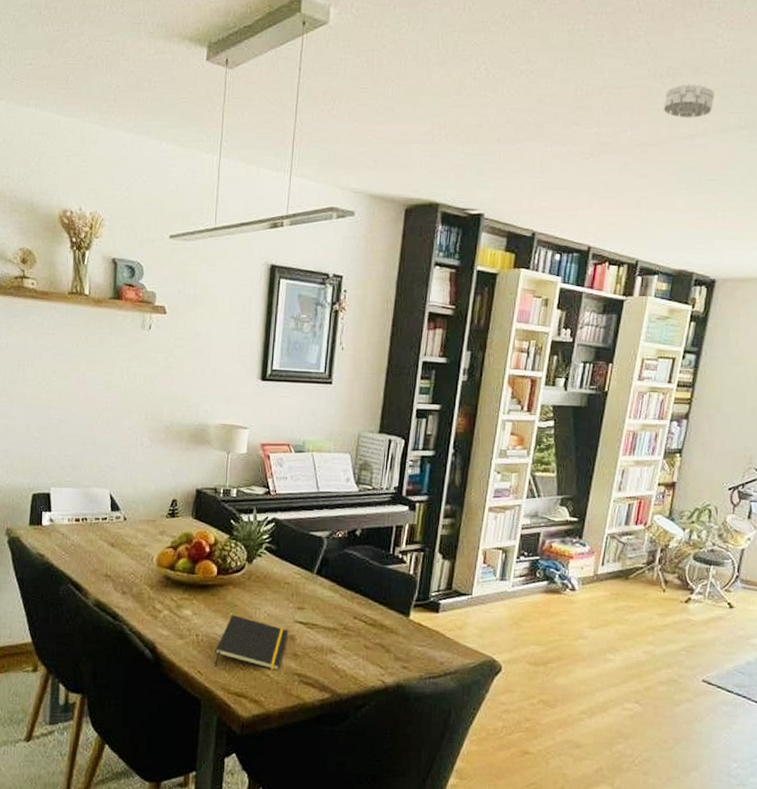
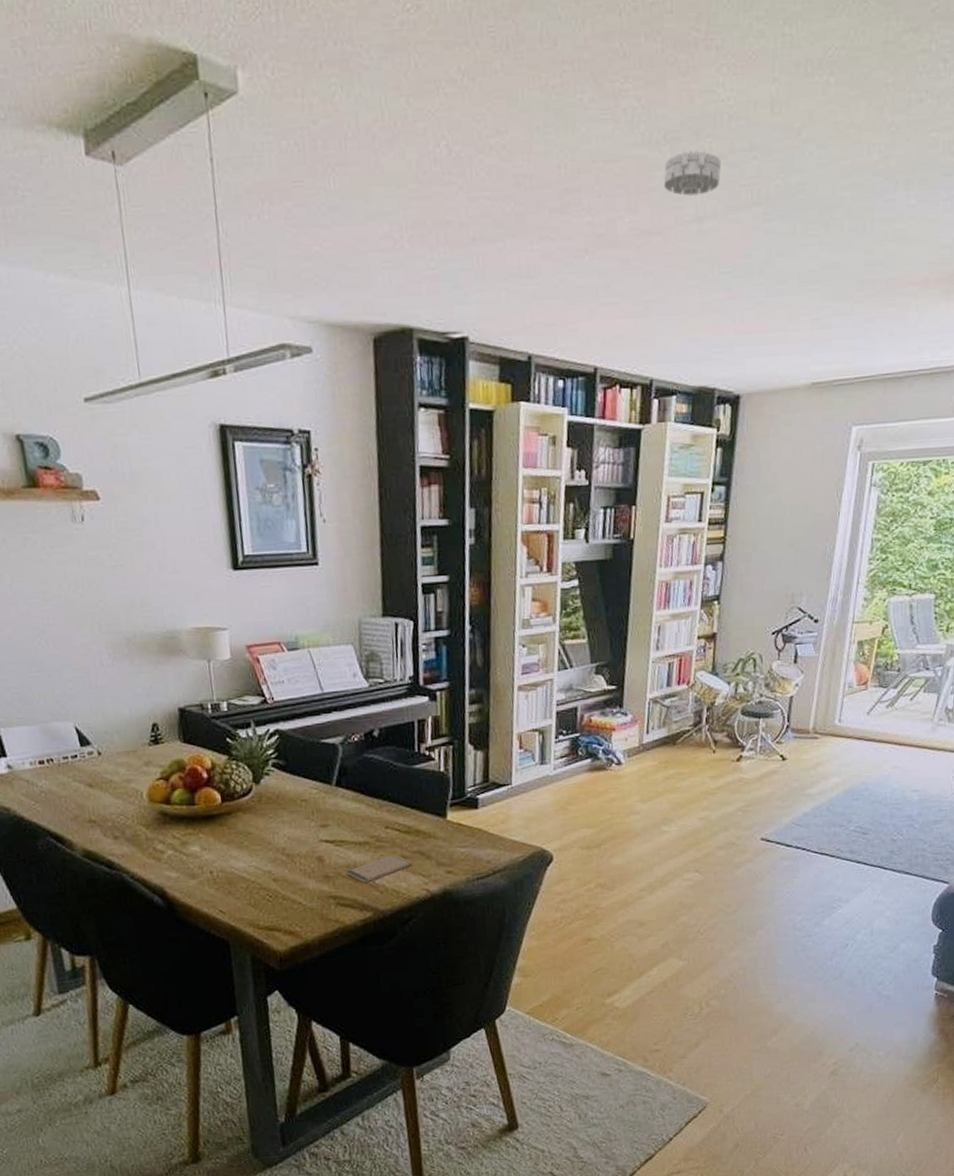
notepad: present [214,615,289,671] -> none [234,843,315,903]
smartphone: none [313,643,373,666] -> present [346,854,412,883]

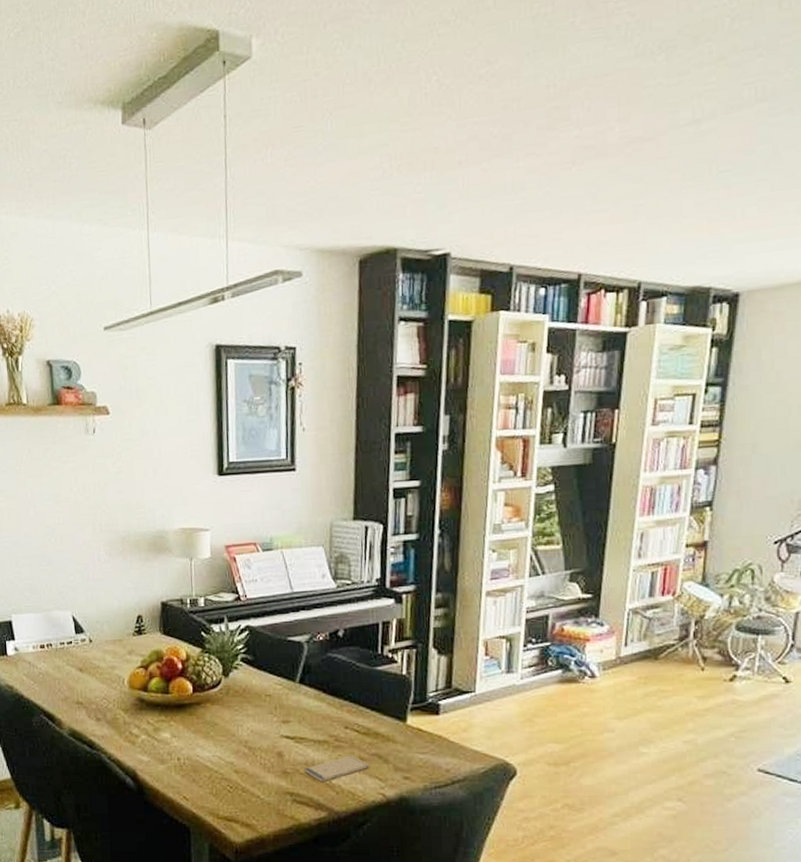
smoke detector: present [663,150,722,196] -> none [657,55,722,101]

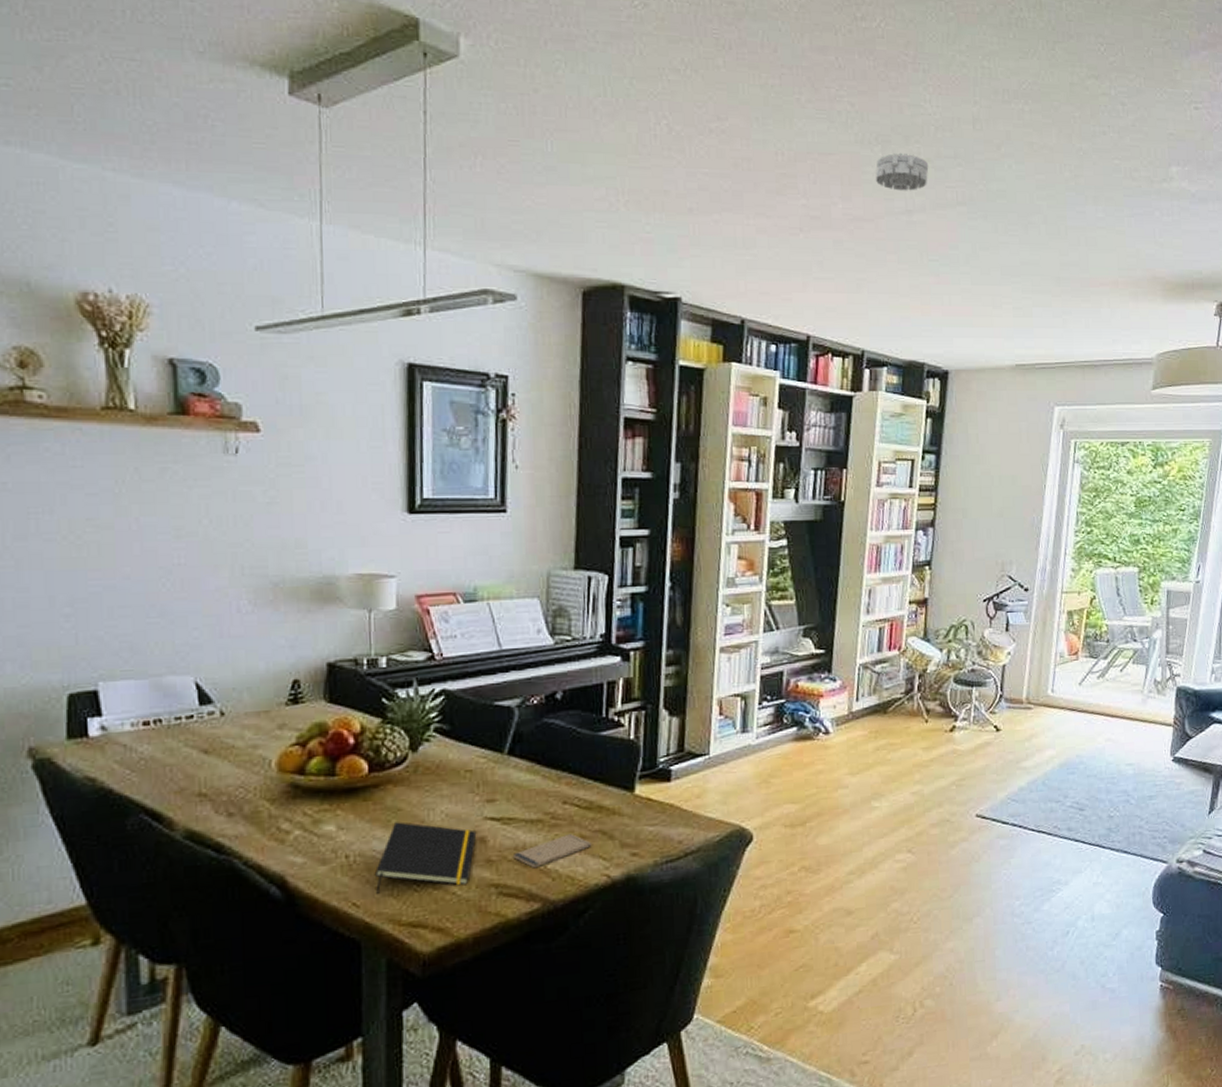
notepad: none [198,734,275,791] -> present [374,822,477,894]
smoke detector: none [657,55,722,101] -> present [875,152,929,191]

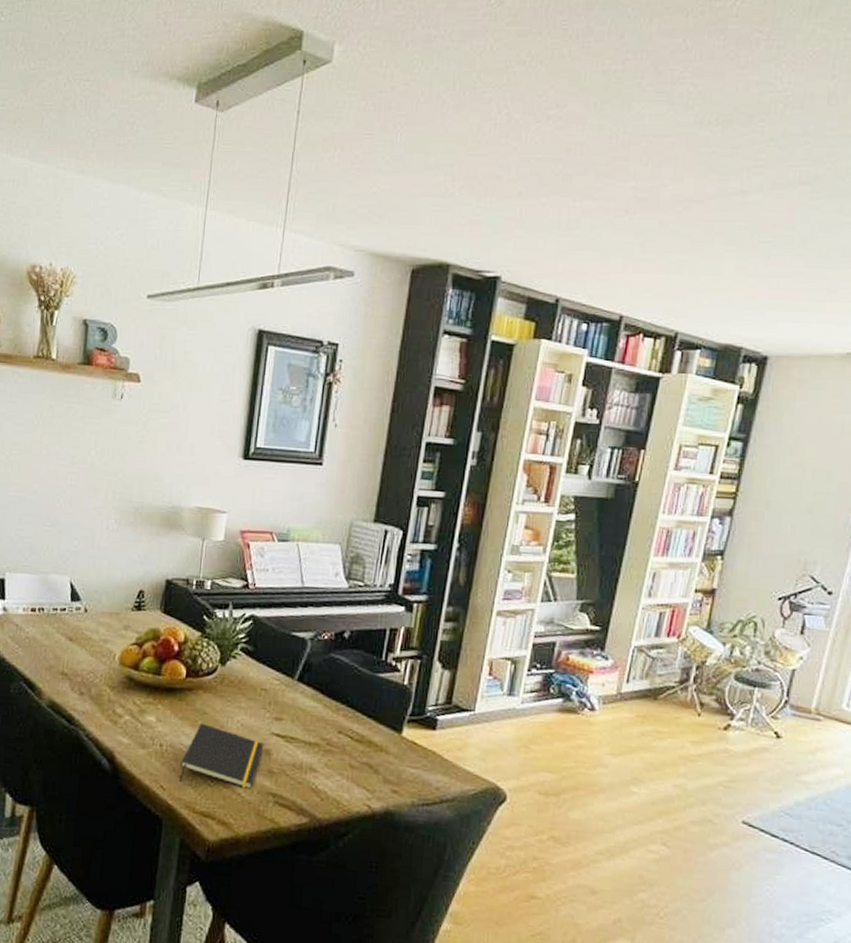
smartphone: present [512,834,592,869] -> none [290,761,358,787]
smoke detector: present [875,152,929,191] -> none [710,132,772,171]

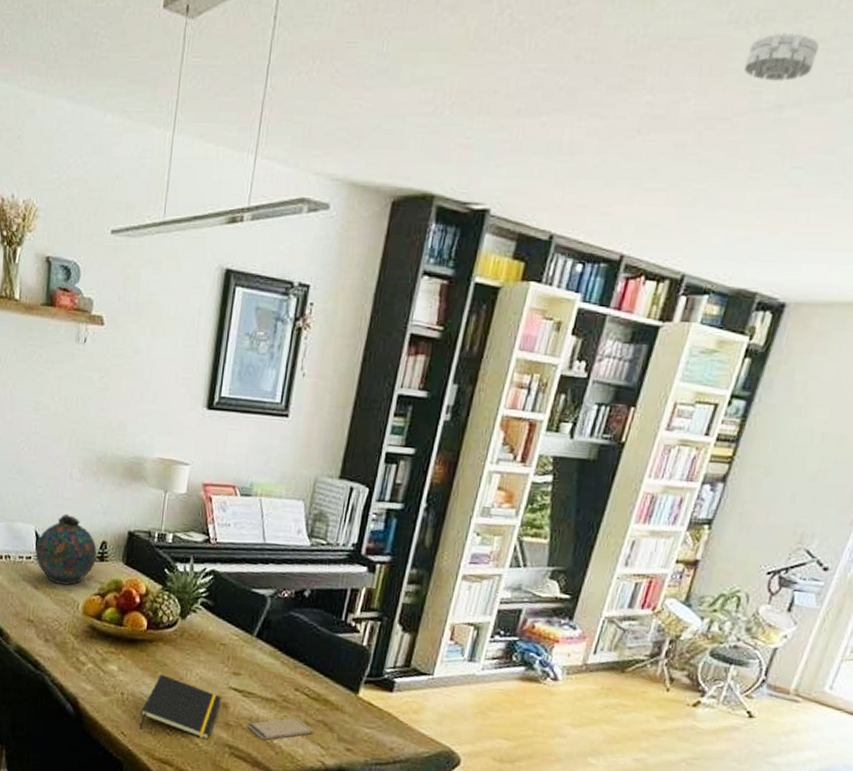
snuff bottle: none [70,564,135,636] -> present [35,513,98,586]
smartphone: none [290,761,358,787] -> present [246,717,313,741]
smoke detector: none [710,132,772,171] -> present [743,32,820,81]

